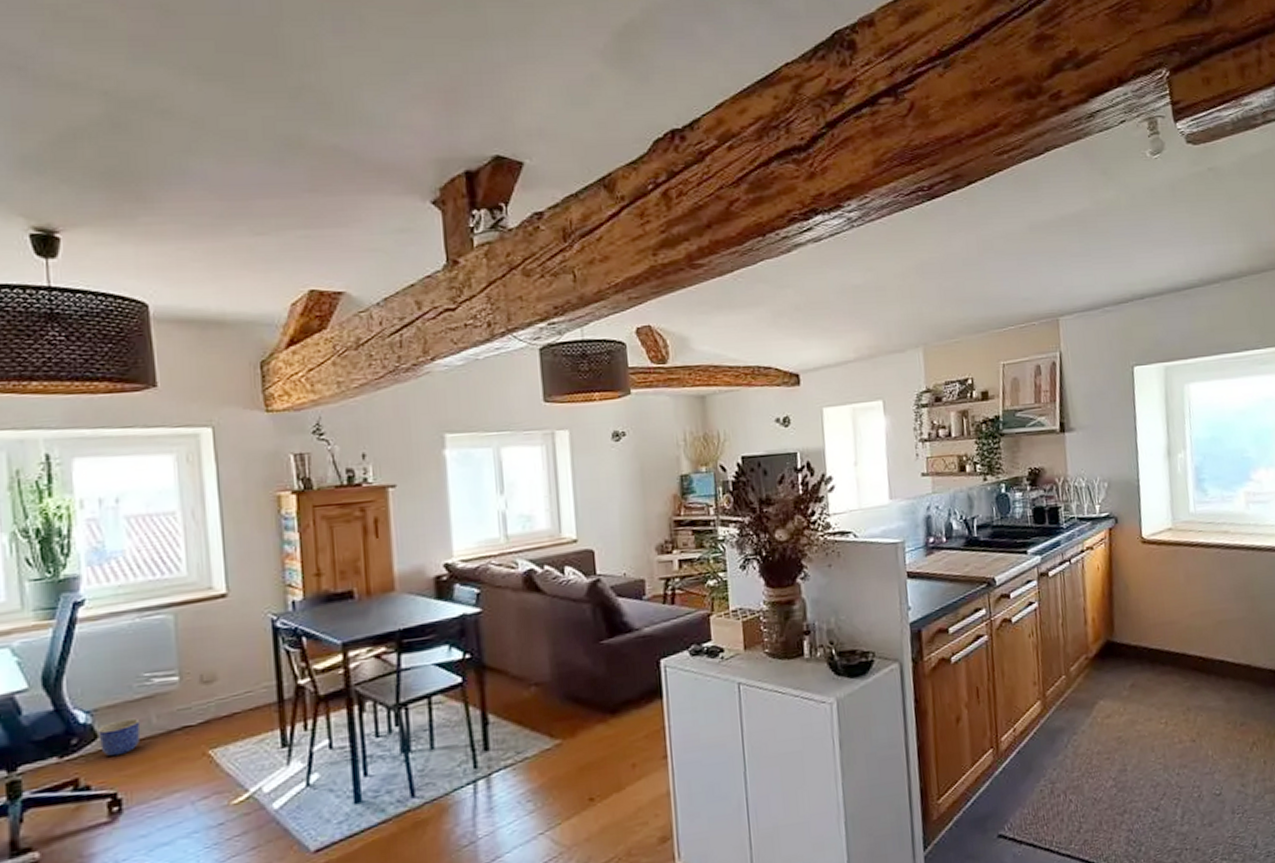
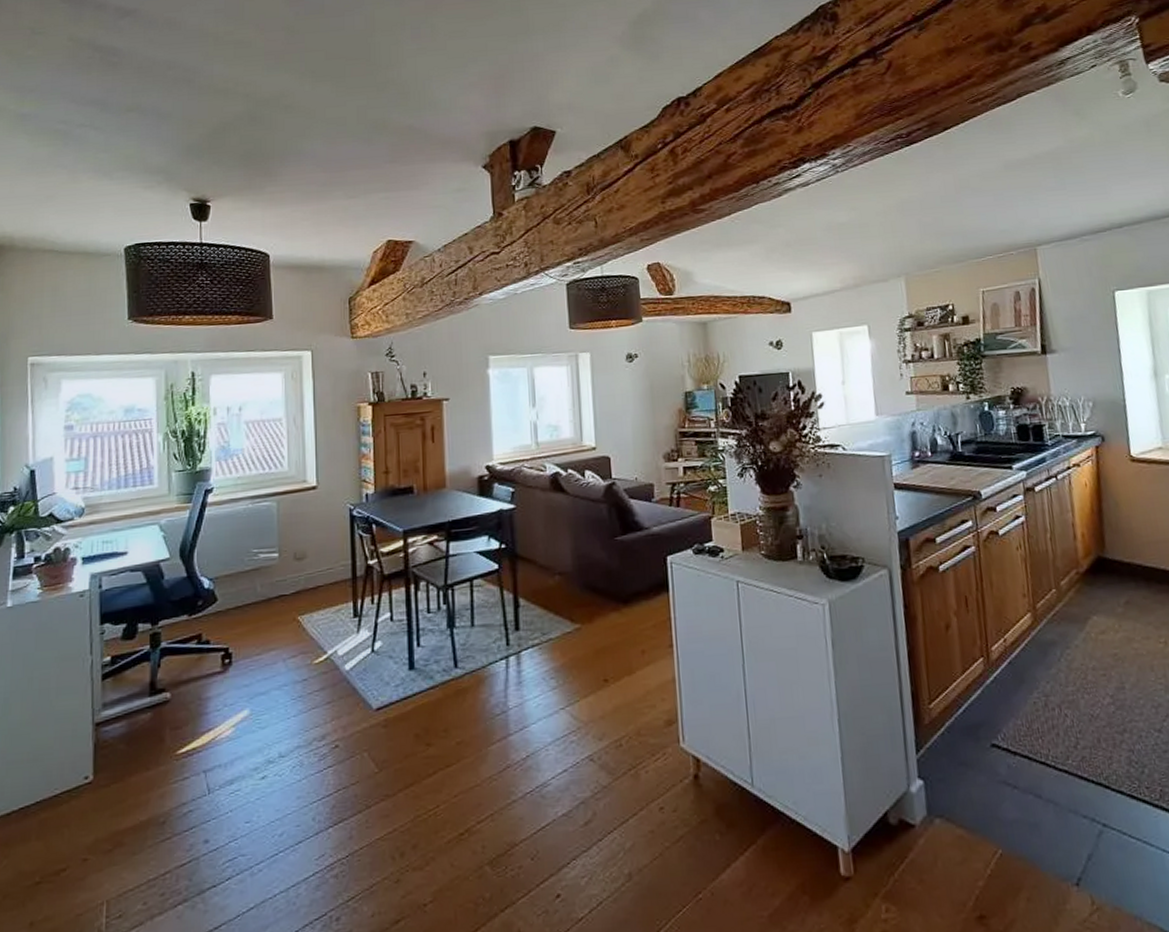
planter: present [98,718,141,757] -> none [217,586,249,617]

